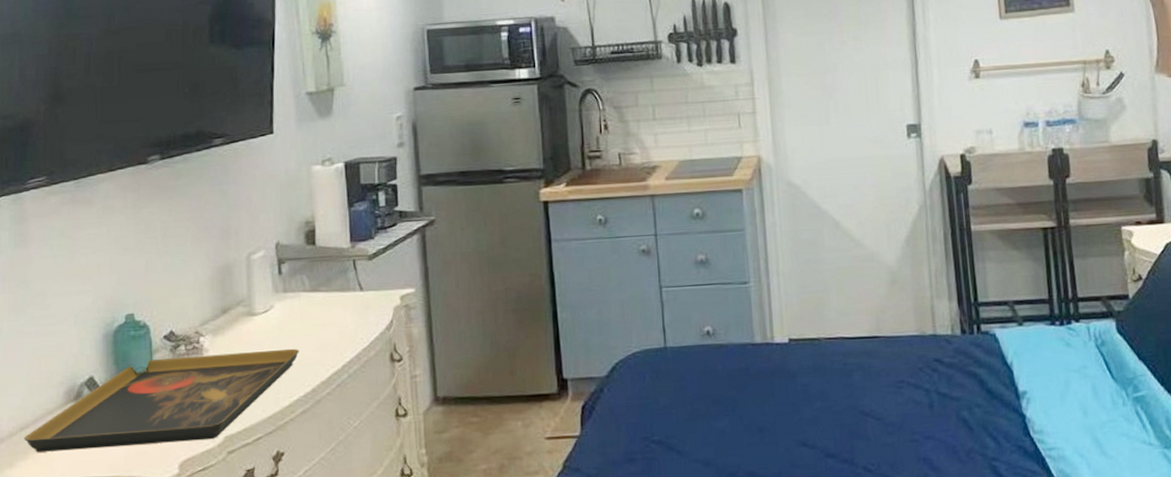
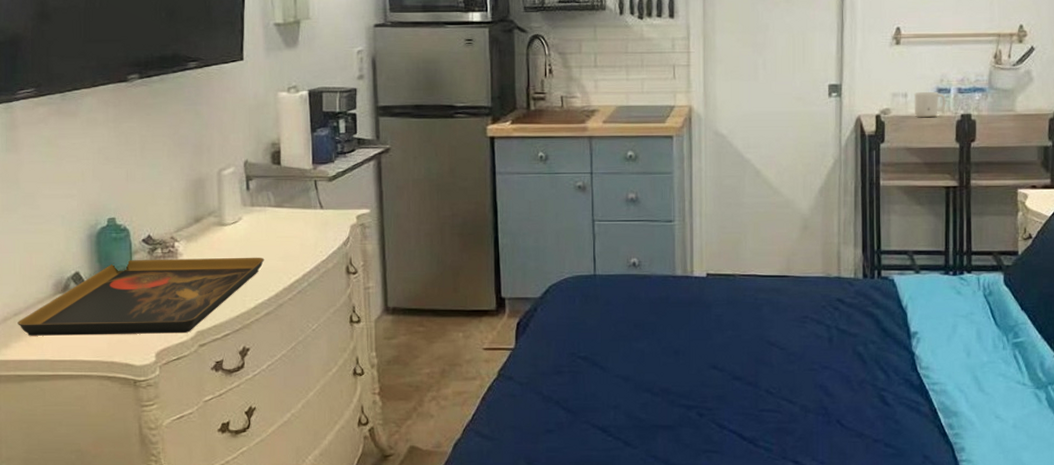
mug: none [999,126,1035,155] -> present [914,91,946,118]

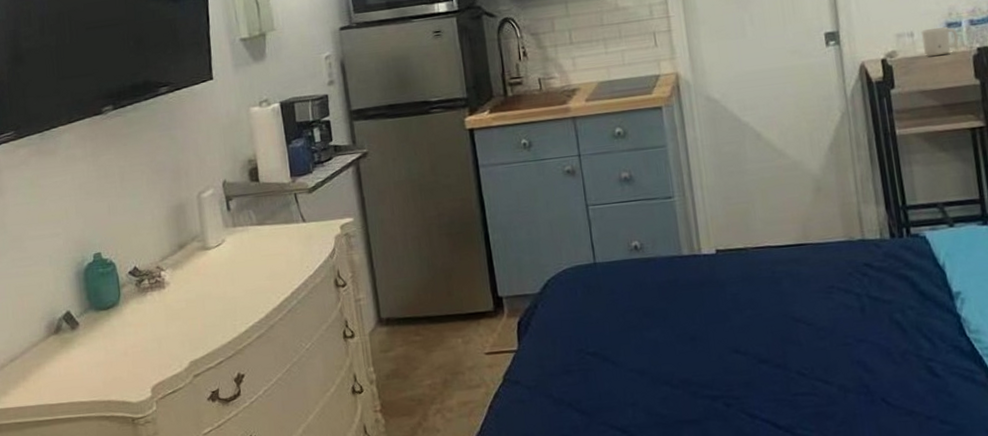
decorative tray: present [17,257,265,336] -> none [14,278,252,381]

